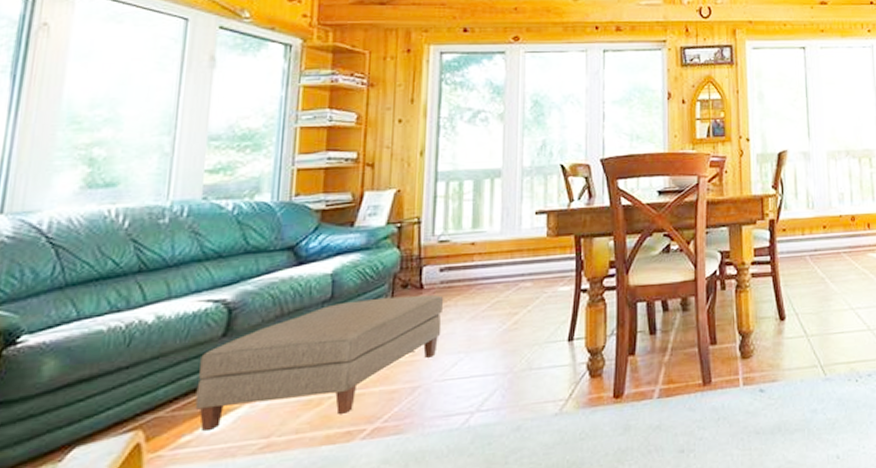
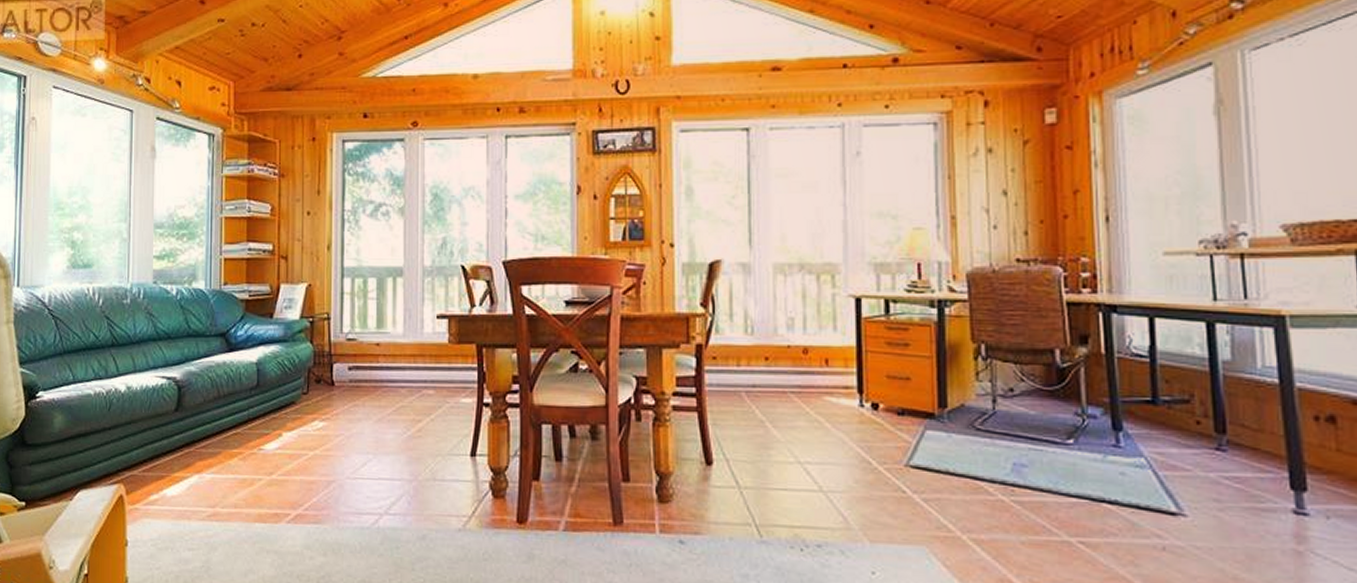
ottoman: present [195,295,444,431] -> none [159,390,353,496]

